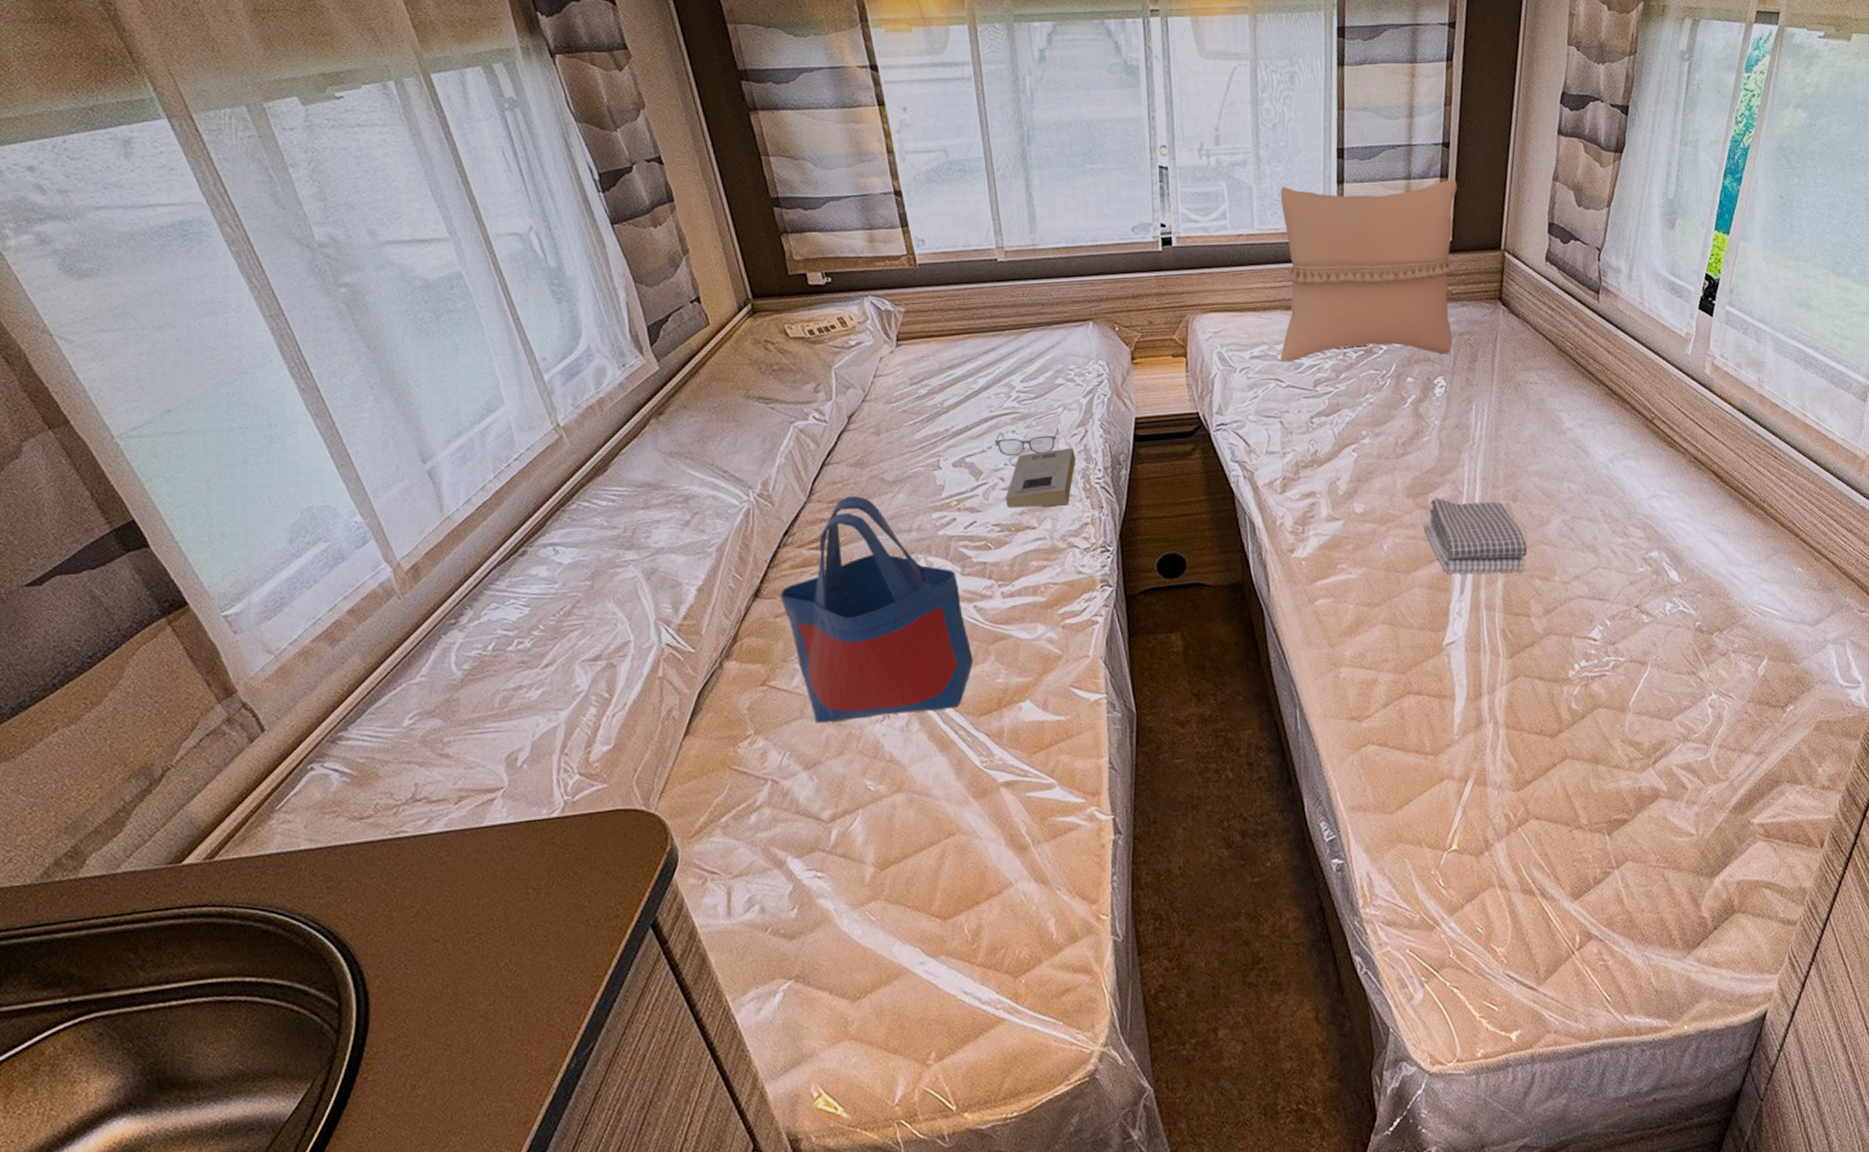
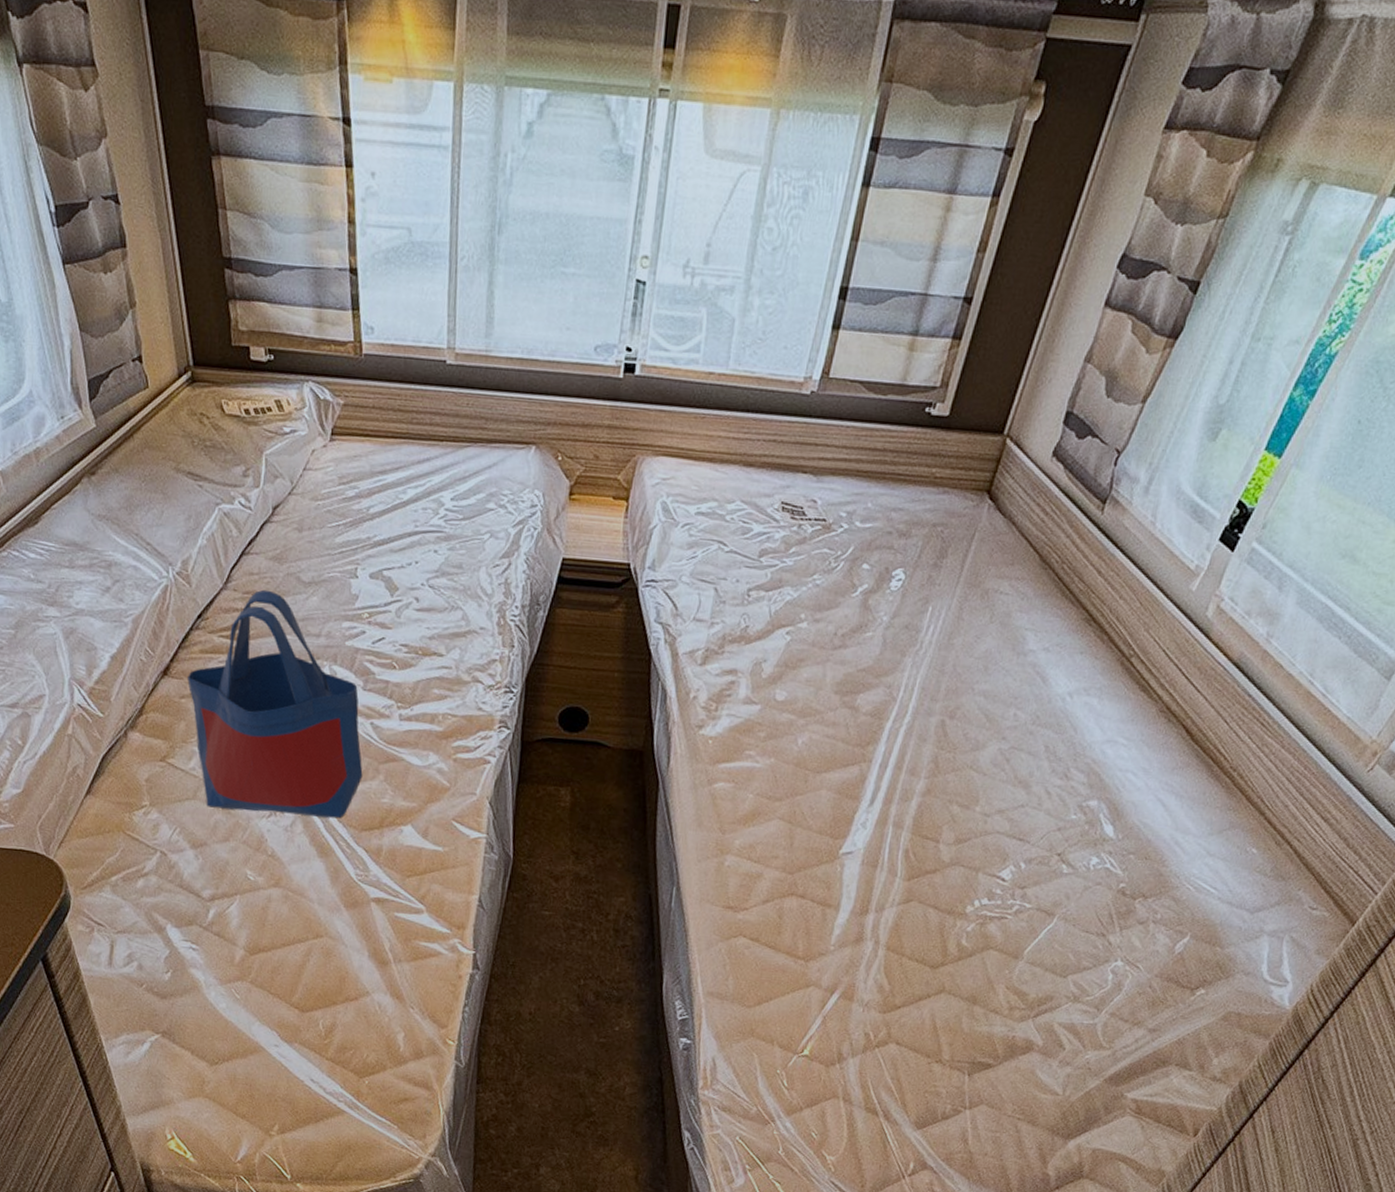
glasses: present [994,428,1060,457] -> none [415,549,483,580]
book: present [1005,448,1076,509] -> none [417,577,495,638]
pillow: present [1280,179,1461,362] -> none [728,323,970,545]
towel: present [1423,497,1528,575] -> none [845,699,954,795]

